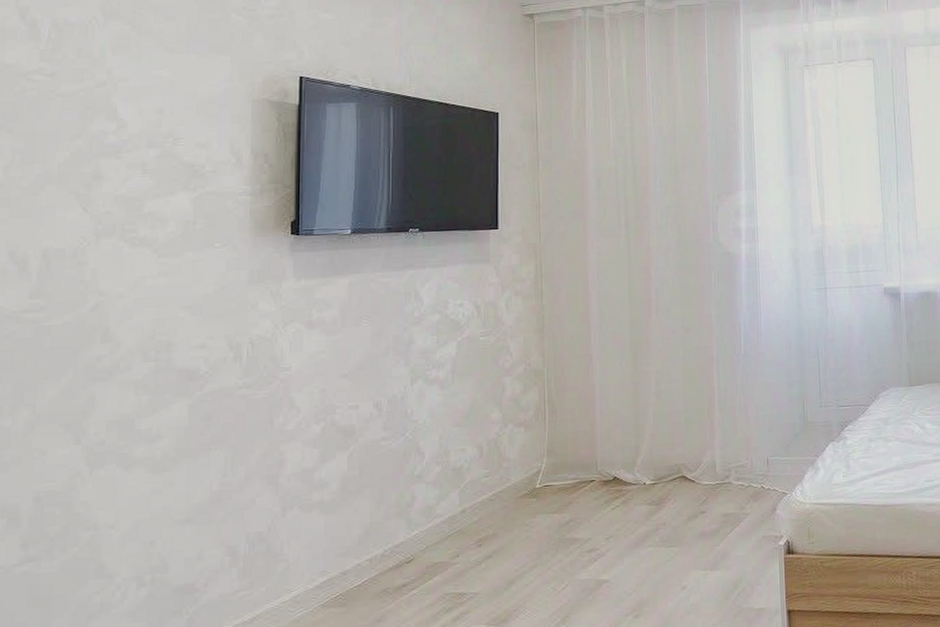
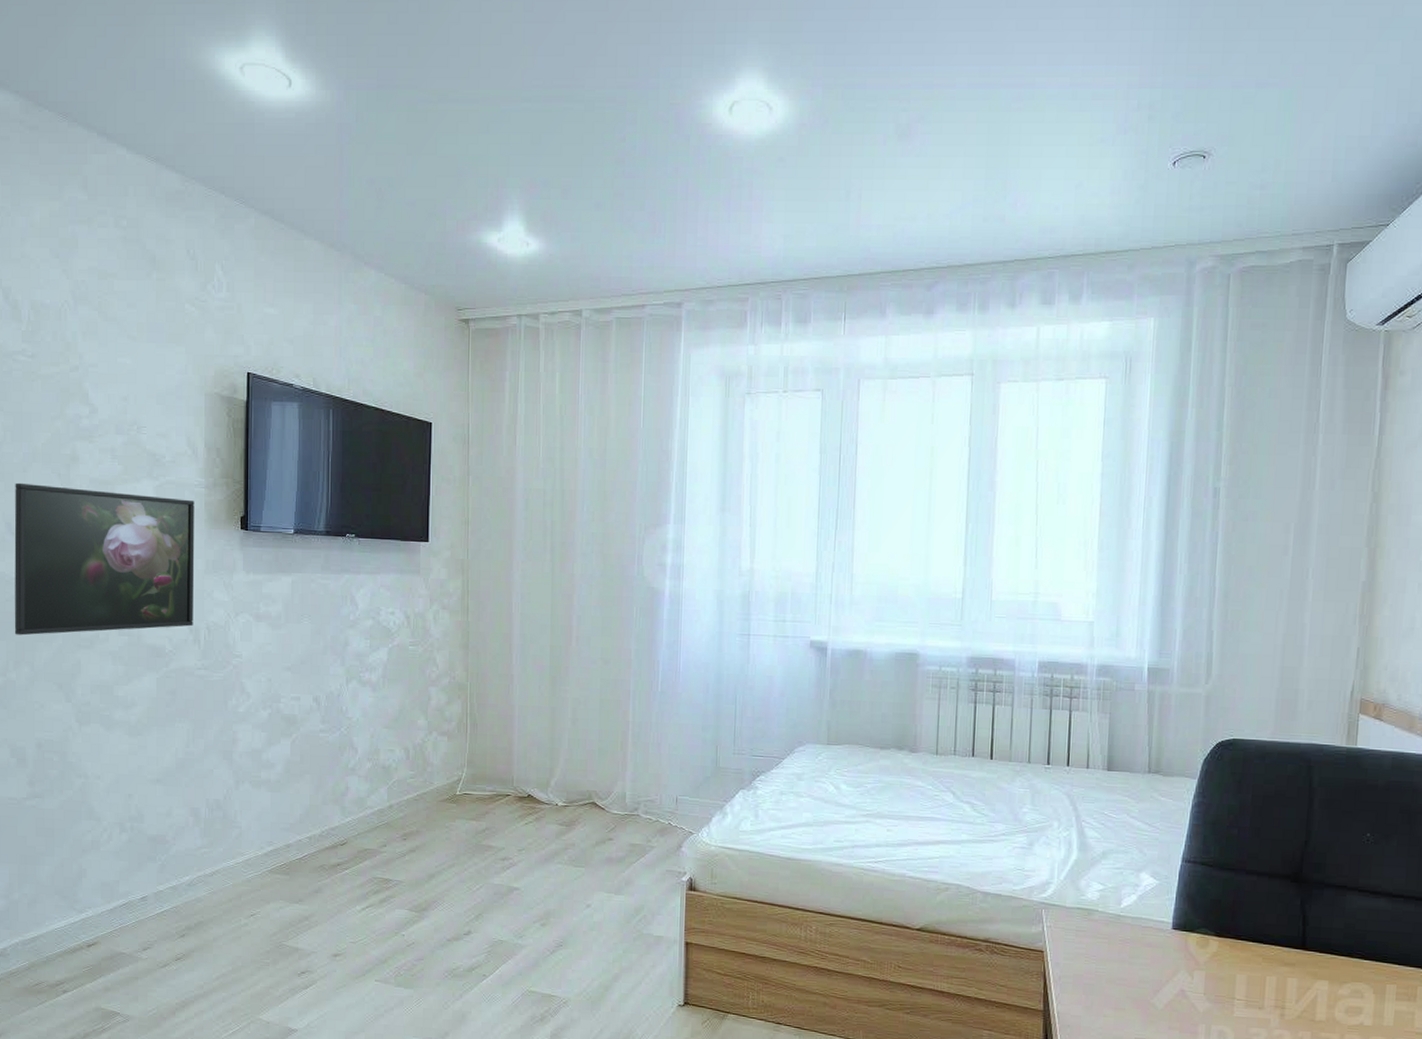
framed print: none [12,207,238,376] -> present [14,482,195,636]

